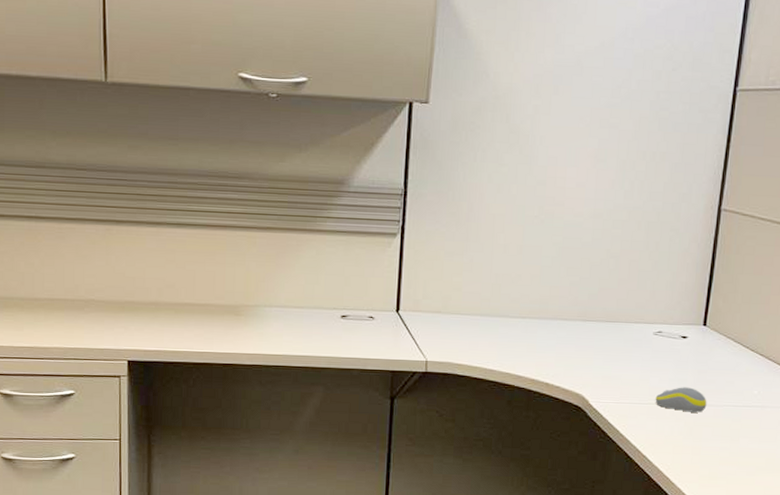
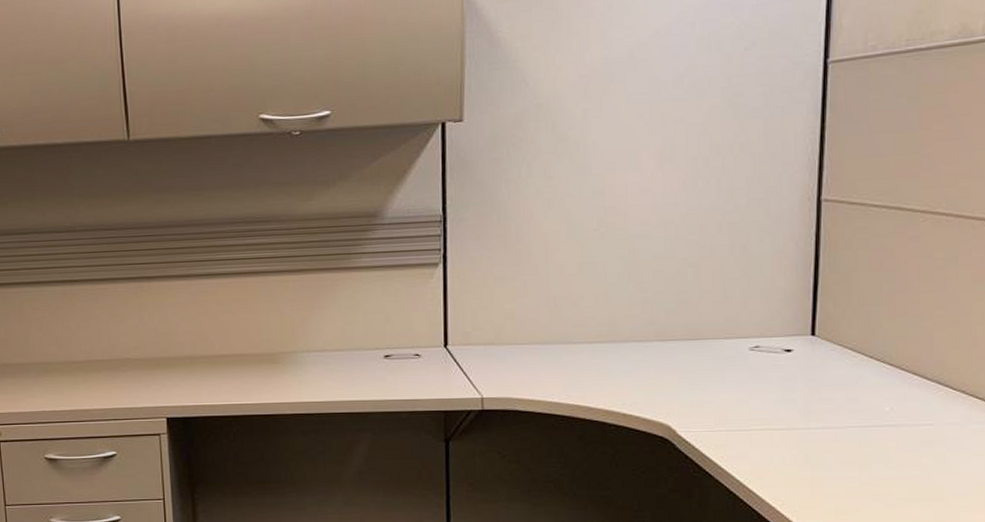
computer mouse: present [655,387,707,413] -> none [758,408,825,437]

